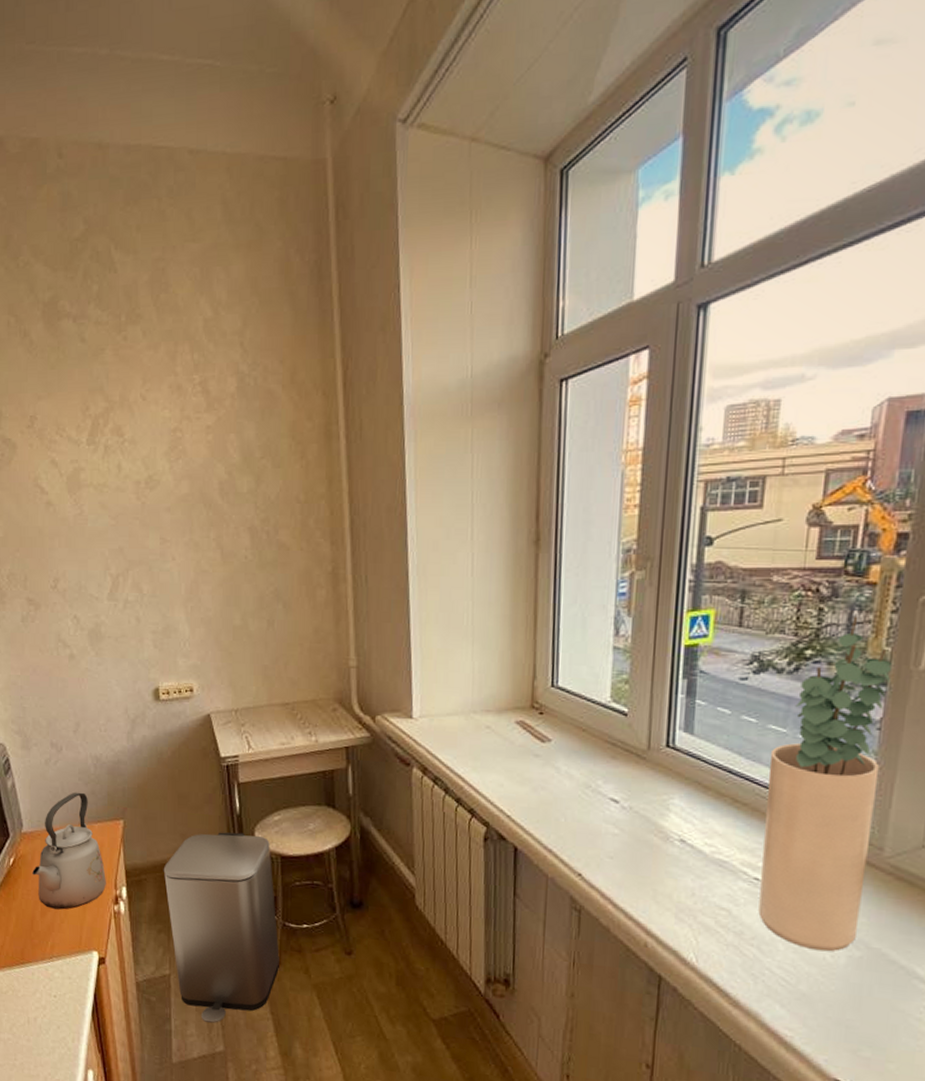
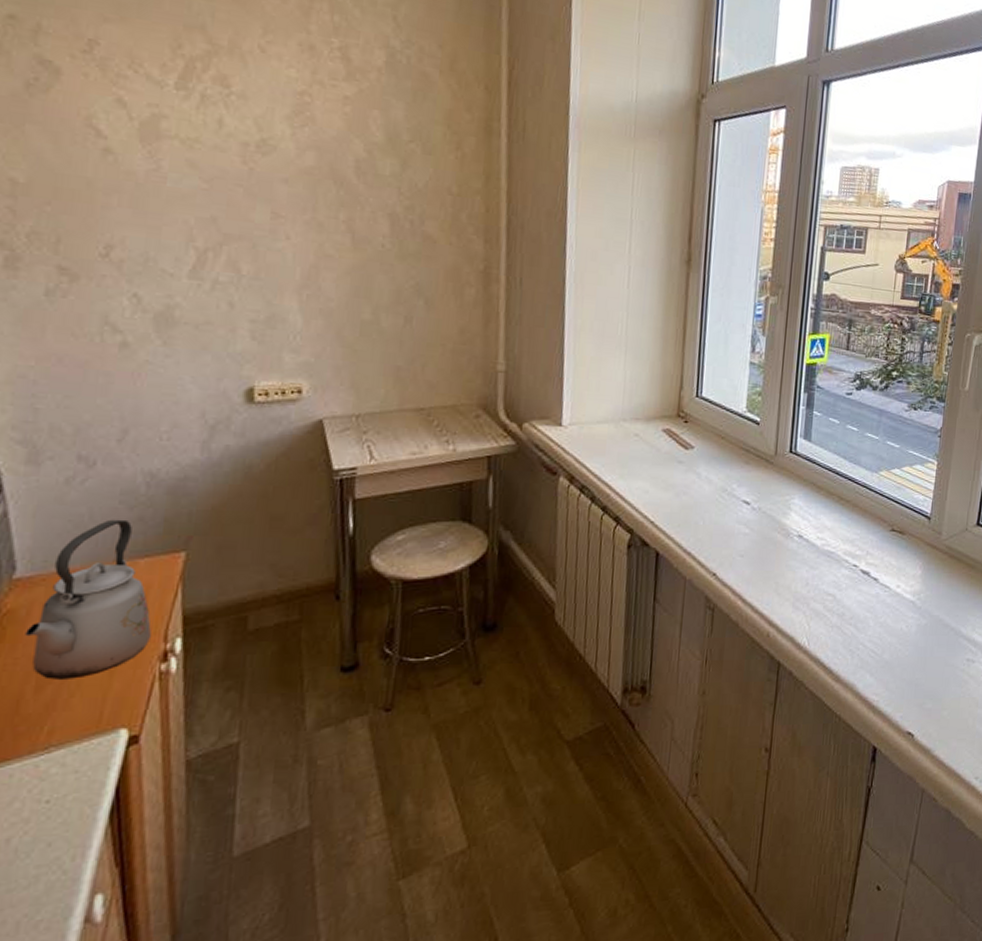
pedal bin: present [163,832,280,1023] -> none [240,557,393,794]
vase: present [758,615,892,952] -> none [856,346,948,623]

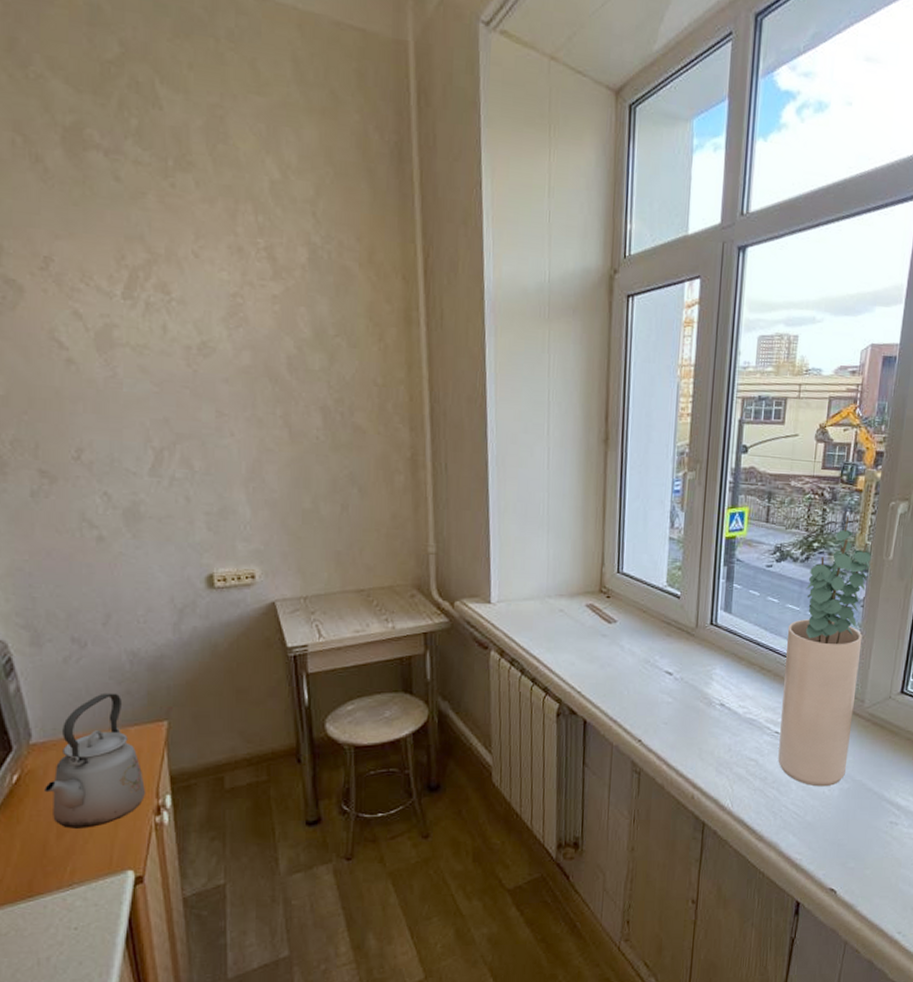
vase: none [856,346,948,623] -> present [778,516,871,787]

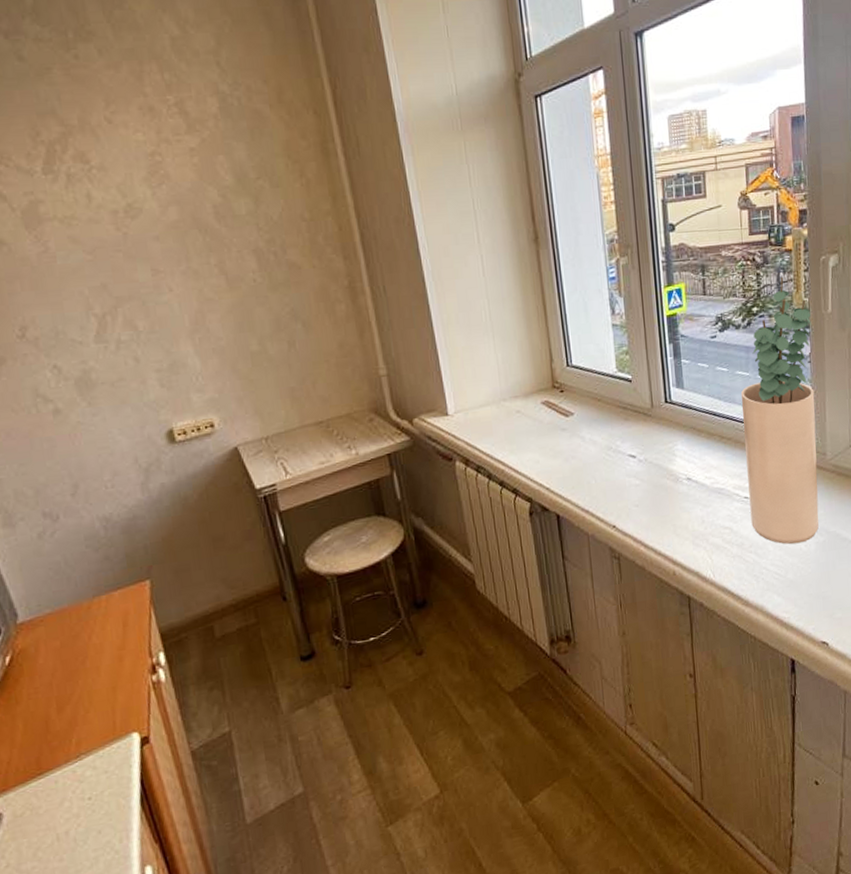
kettle: present [45,692,145,829] -> none [38,560,139,701]

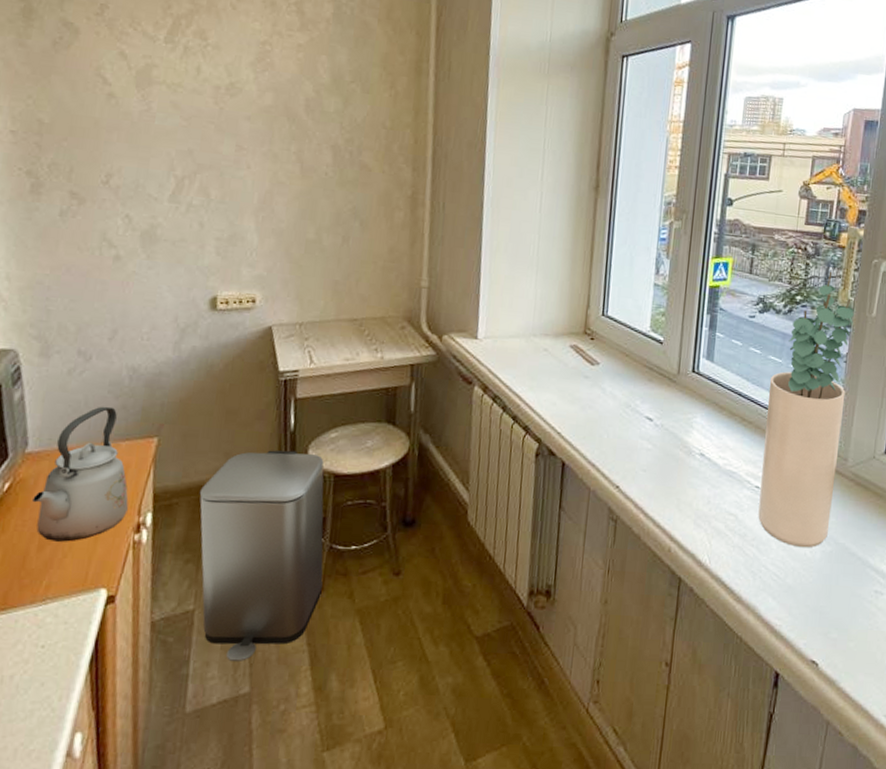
kettle: none [38,560,139,701] -> present [32,406,129,542]
pedal bin: none [206,561,351,769] -> present [199,450,324,662]

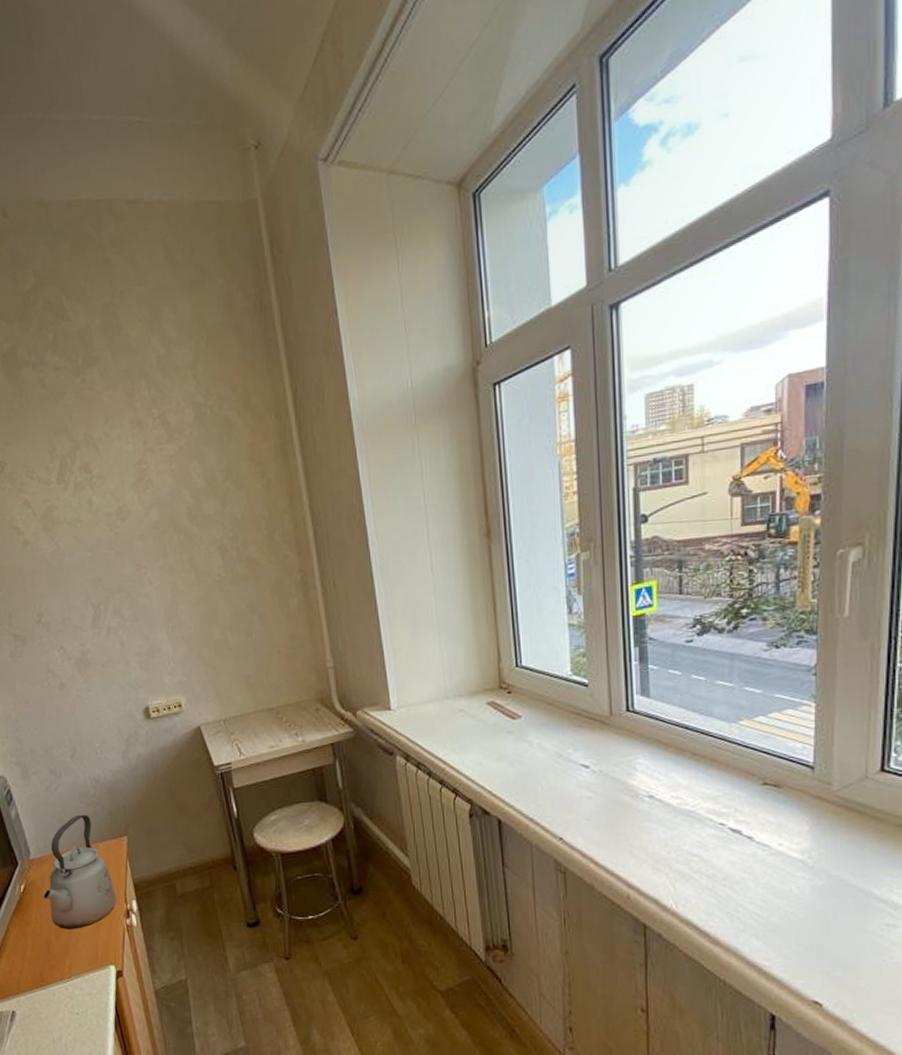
pedal bin: present [199,450,324,662] -> none [170,835,290,1021]
vase: present [758,271,854,548] -> none [720,573,820,884]

